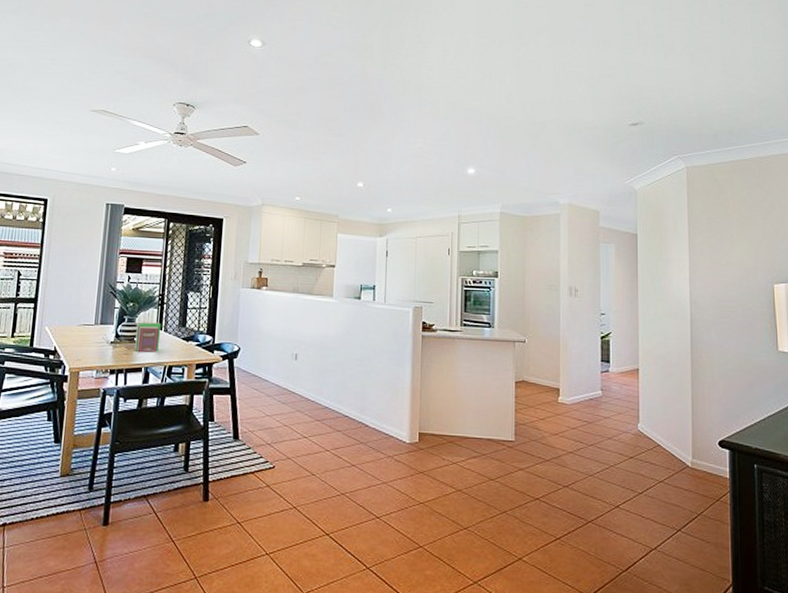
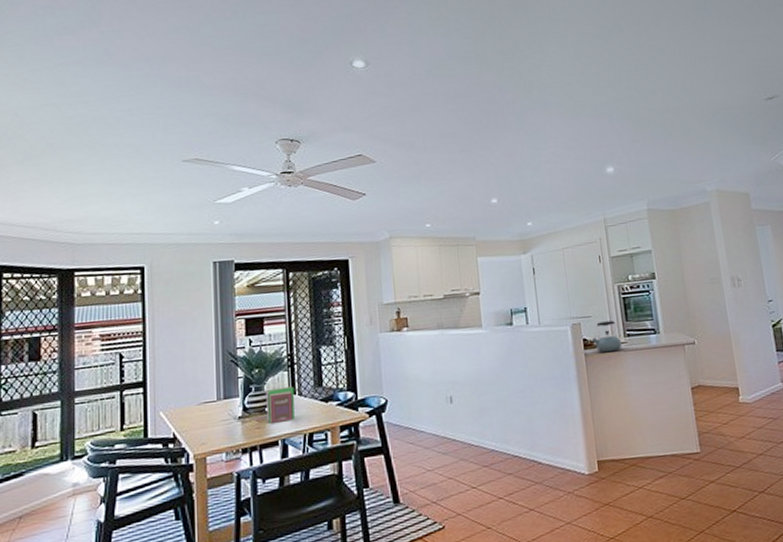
kettle: none [428,309,458,338] -> present [590,320,623,353]

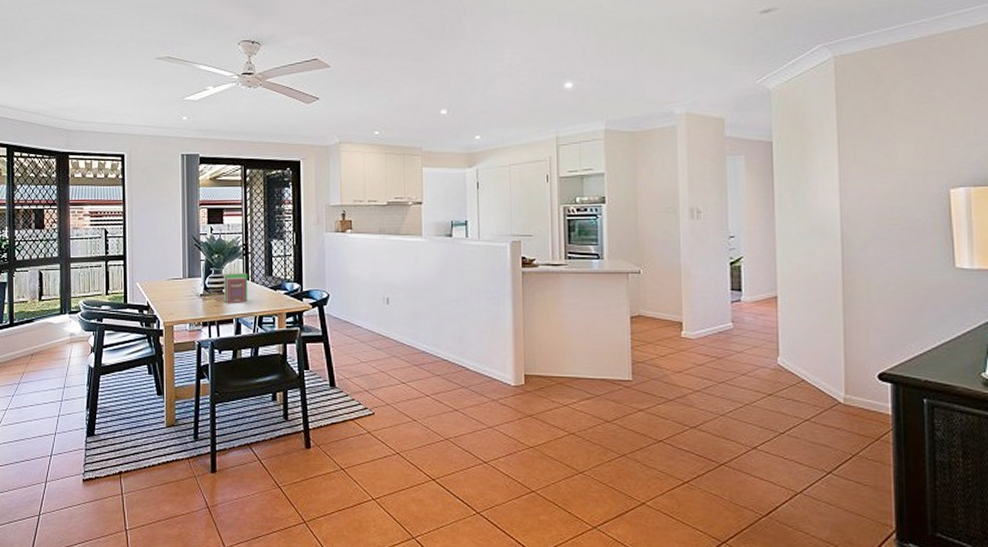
kettle: present [590,320,623,353] -> none [528,242,562,273]

